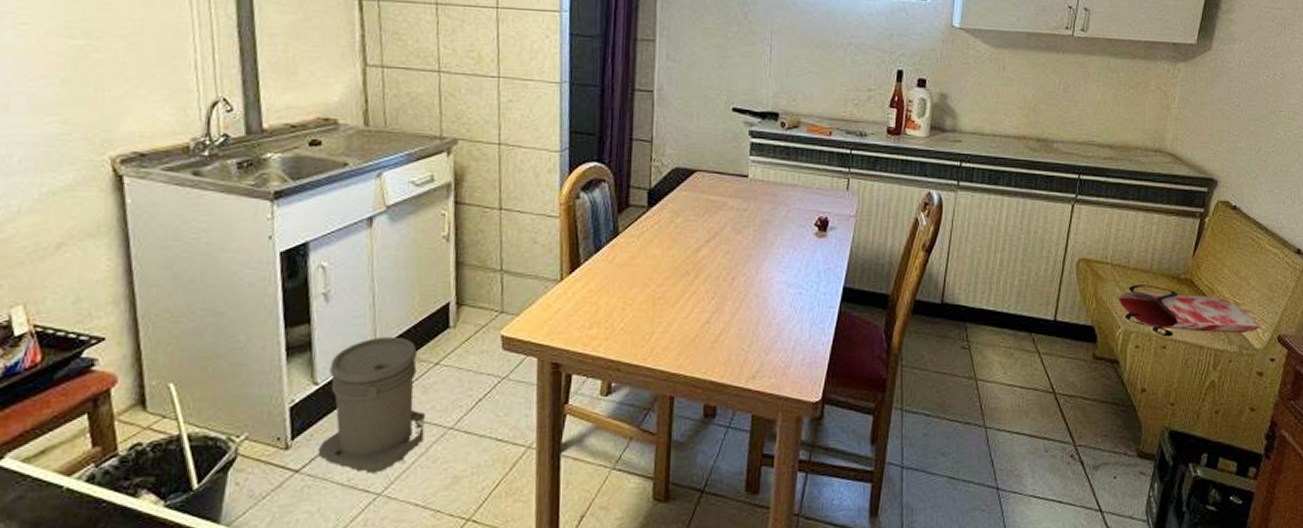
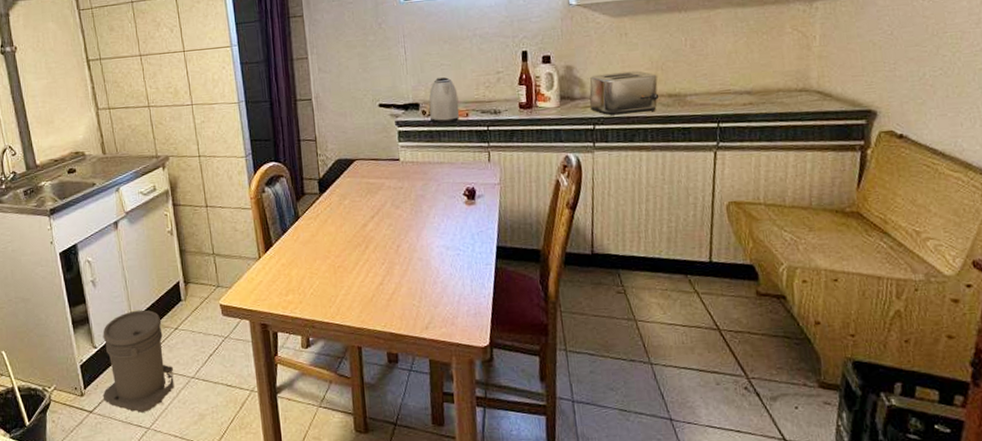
kettle: none [788,87,823,142] -> present [428,77,460,125]
toaster: none [959,107,1030,155] -> present [589,70,659,116]
bag: present [1118,285,1261,337] -> none [777,221,950,270]

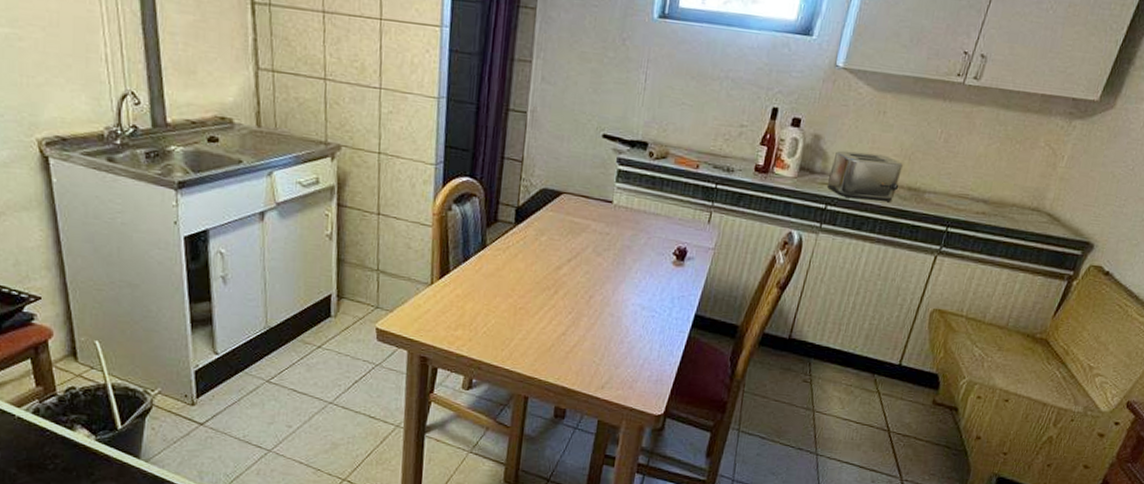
bucket: present [102,309,174,413] -> none [218,318,309,433]
kettle: present [428,77,460,125] -> none [655,118,693,173]

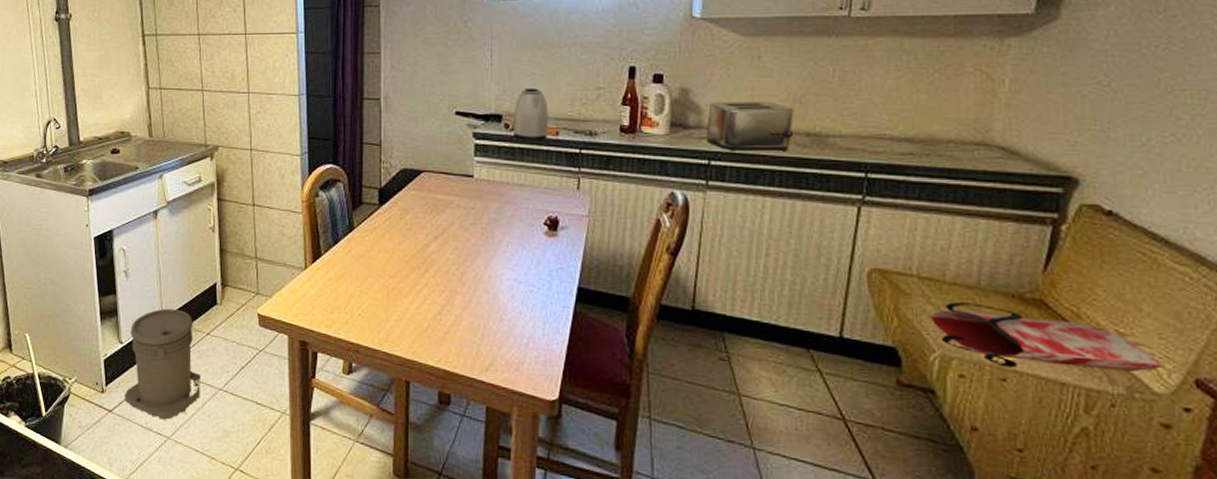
bucket: none [218,318,309,433] -> present [124,308,201,420]
kettle: none [655,118,693,173] -> present [512,88,549,142]
bag: none [967,339,1112,396] -> present [930,302,1165,372]

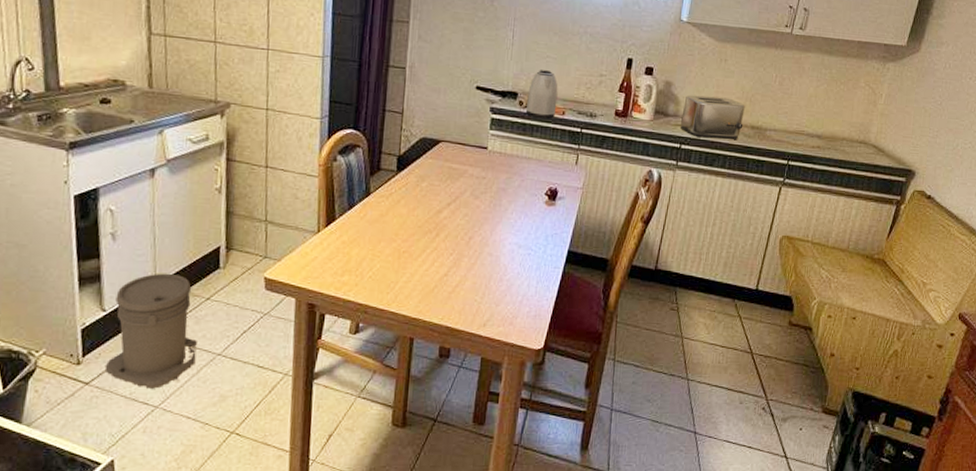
bag: present [930,302,1165,372] -> none [816,261,944,309]

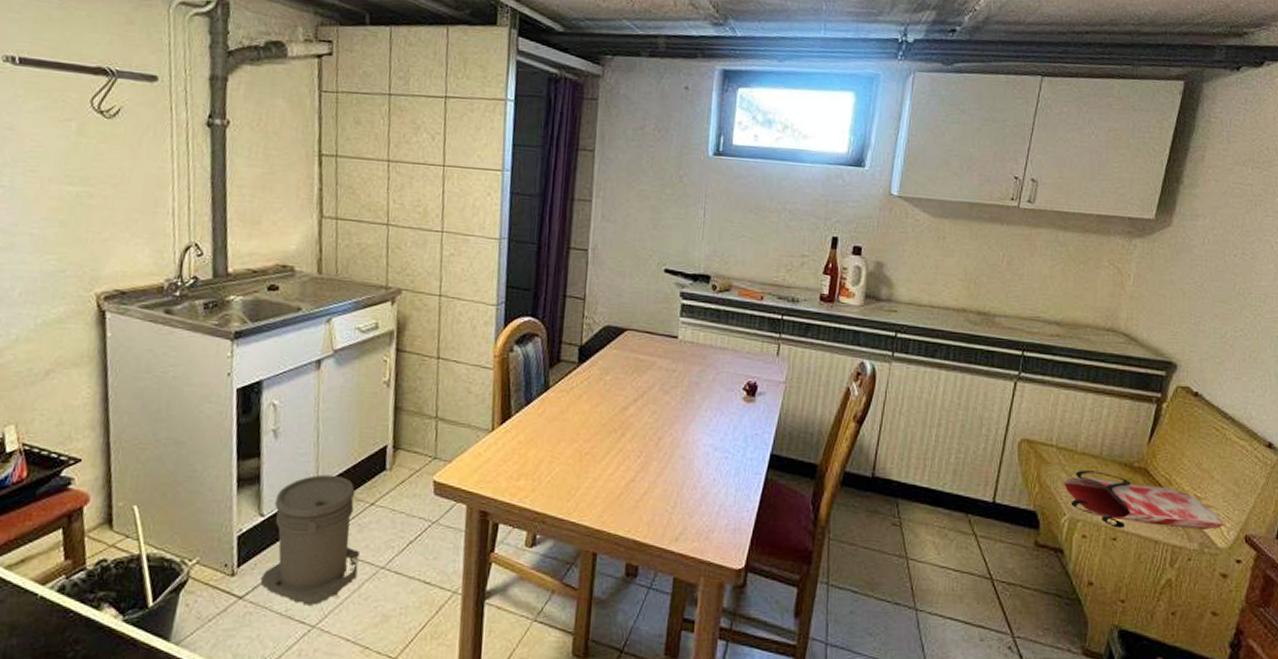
kettle: present [525,70,558,120] -> none [719,250,755,306]
toaster: present [680,94,746,141] -> none [894,276,970,328]
bag: none [816,261,944,309] -> present [1064,470,1226,530]

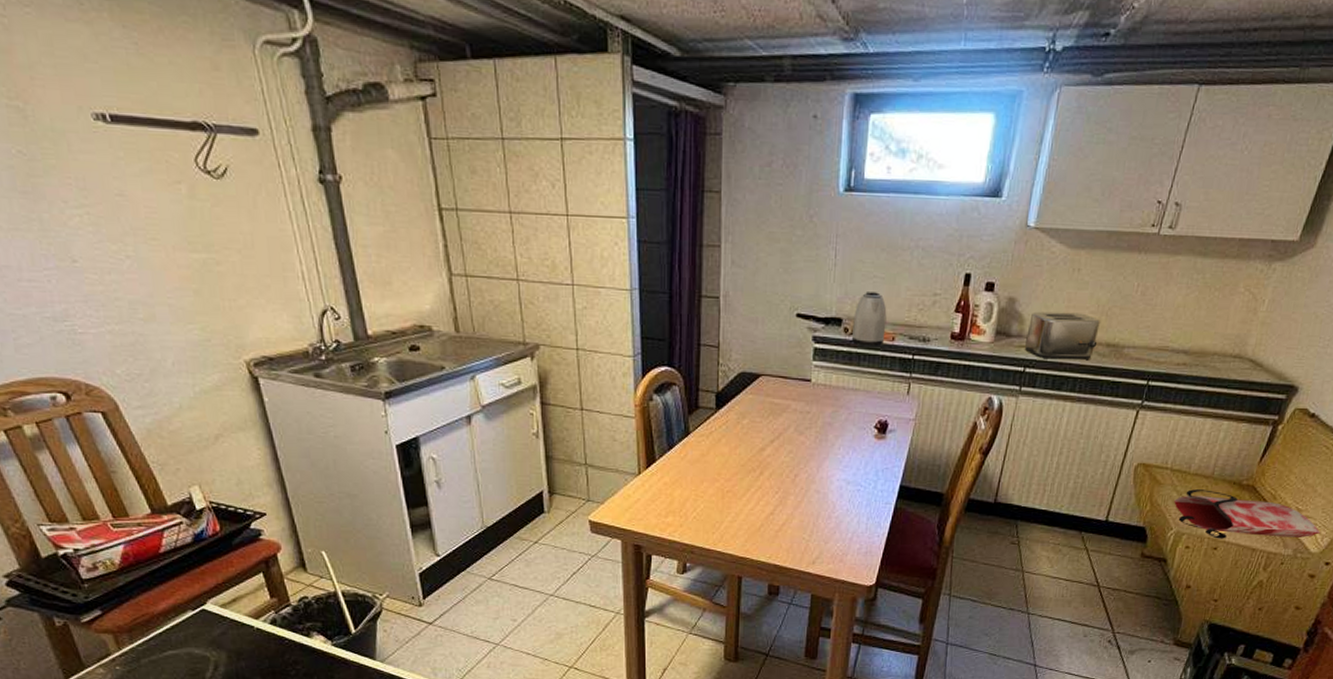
bucket: present [260,474,360,606] -> none [445,518,530,628]
kettle: none [719,250,755,306] -> present [851,292,887,347]
toaster: none [894,276,970,328] -> present [1024,311,1101,361]

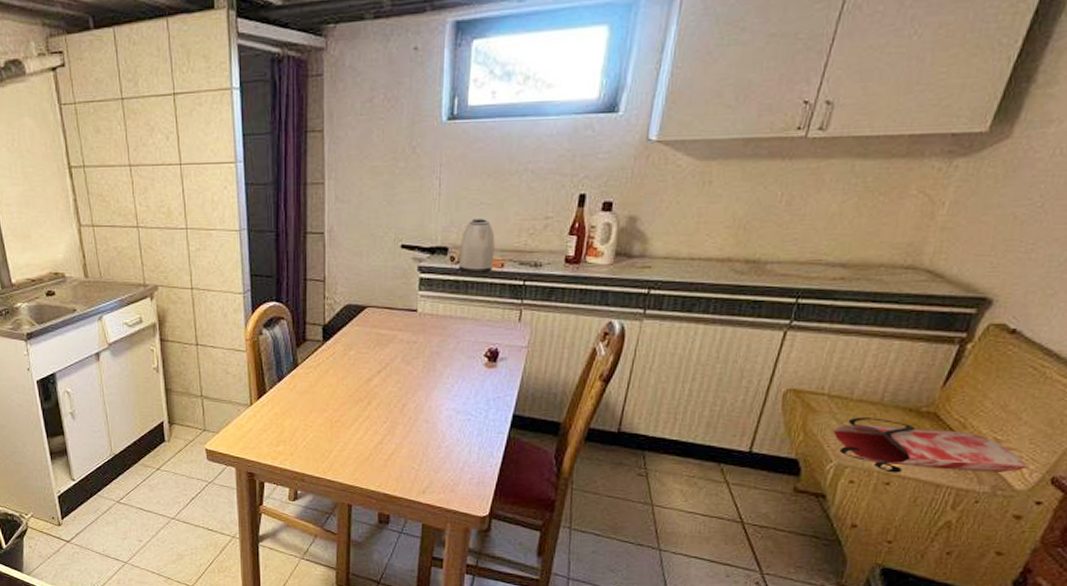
toaster: present [1024,311,1101,361] -> none [648,228,738,280]

